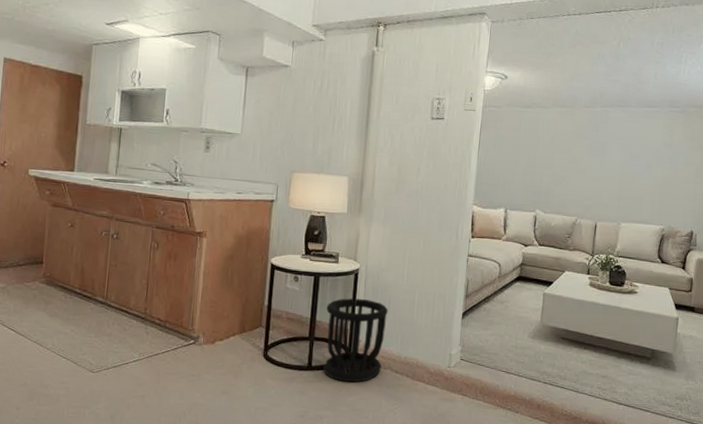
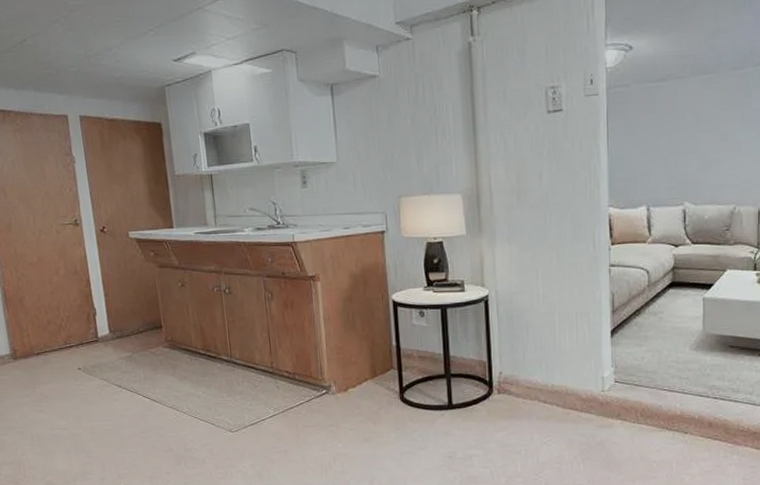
wastebasket: present [323,298,388,383] -> none [459,327,528,418]

